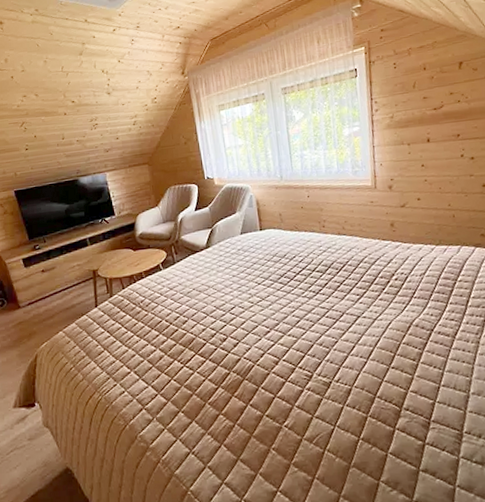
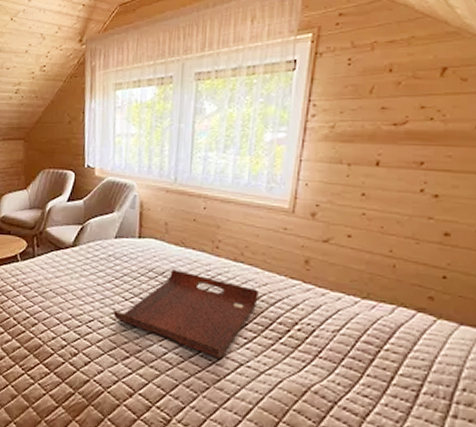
serving tray: none [250,251,362,316] -> present [113,270,259,359]

